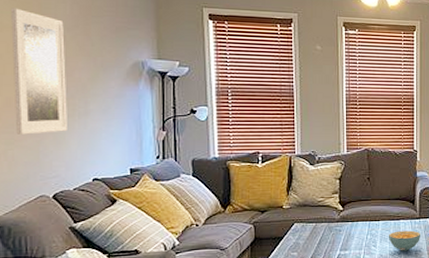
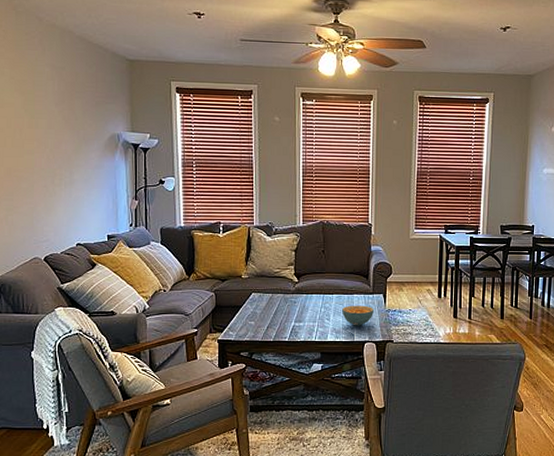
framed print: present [10,7,67,135] -> none [9,85,56,202]

